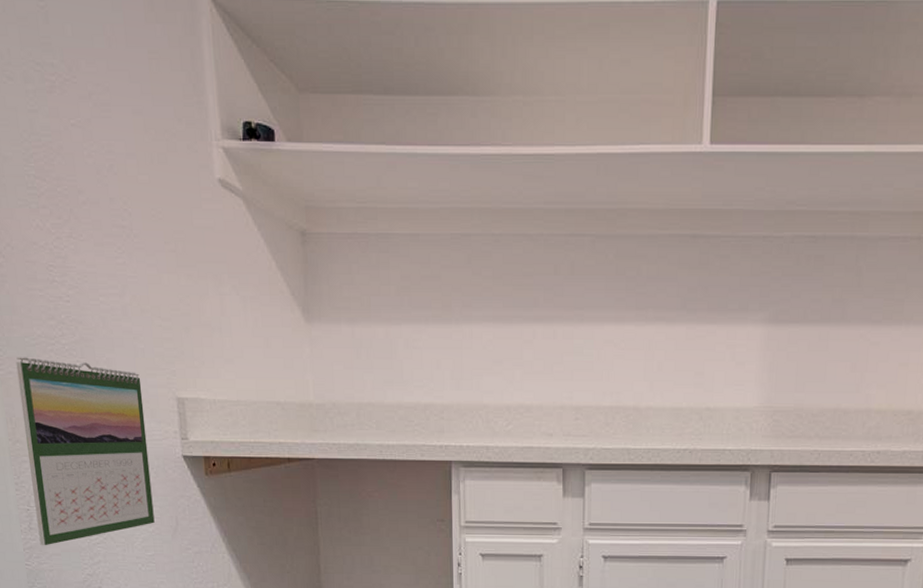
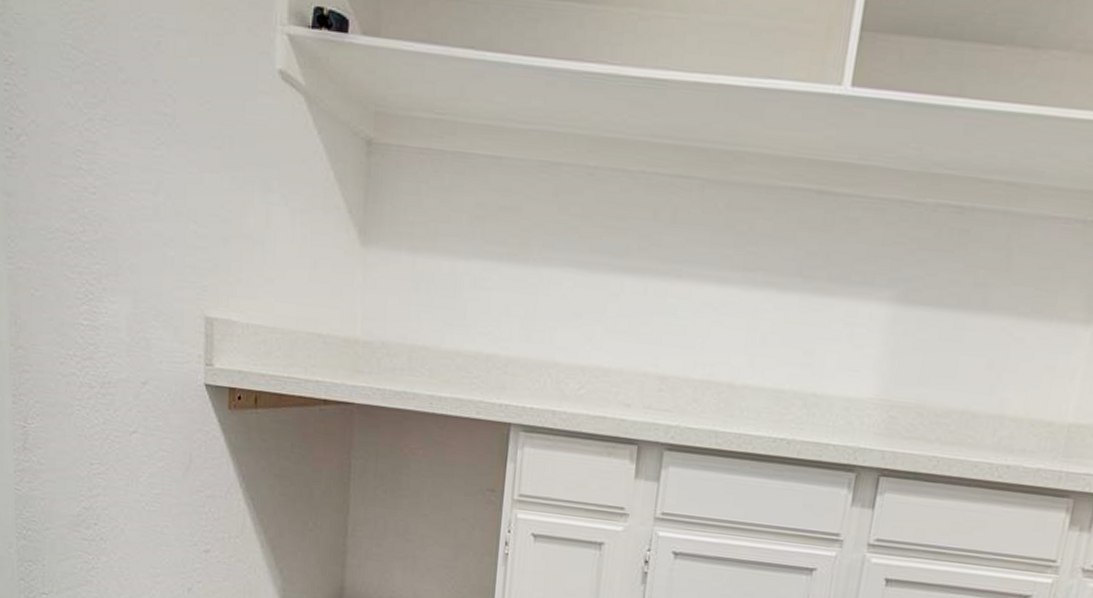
calendar: present [16,357,155,546] -> none [28,251,167,470]

